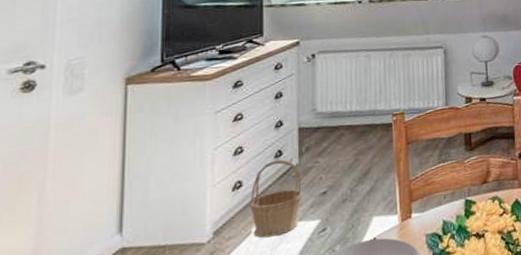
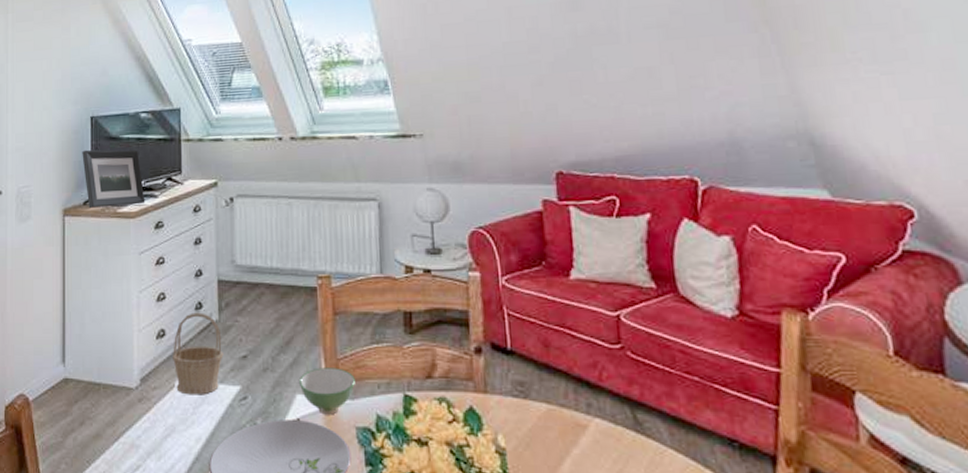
picture frame: none [151,17,223,74] -> present [82,149,145,208]
bowl: none [375,187,426,230] -> present [298,367,356,415]

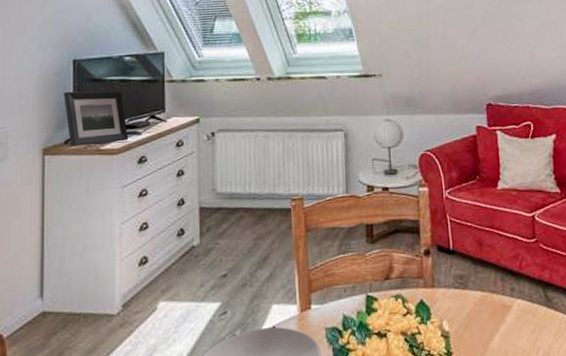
basket: present [171,312,224,395] -> none [154,238,205,316]
bowl: present [298,367,356,415] -> none [274,277,326,320]

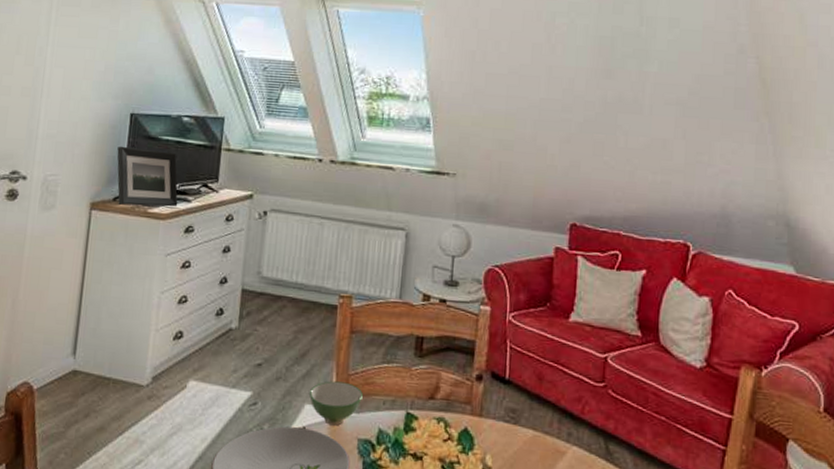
bowl: none [274,277,326,320] -> present [308,381,364,426]

